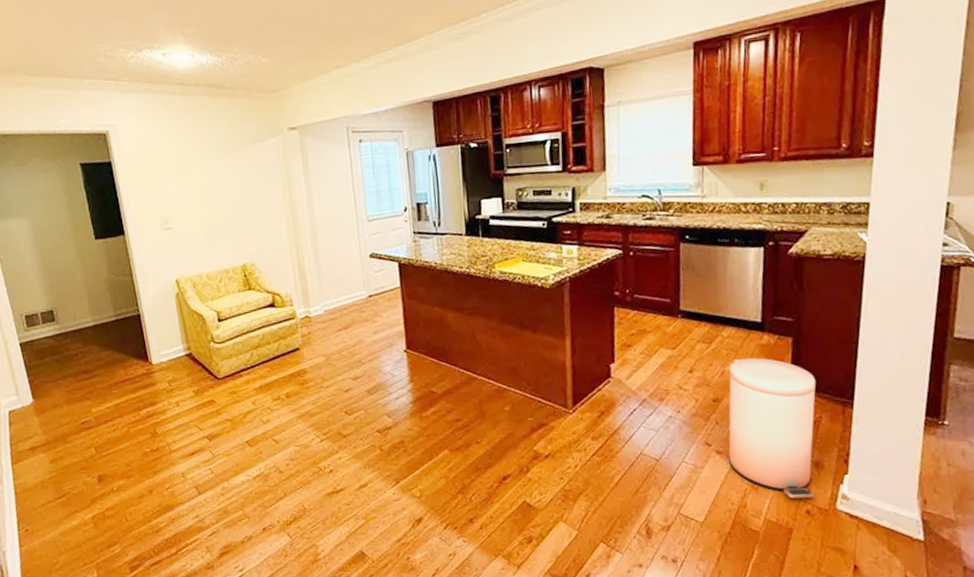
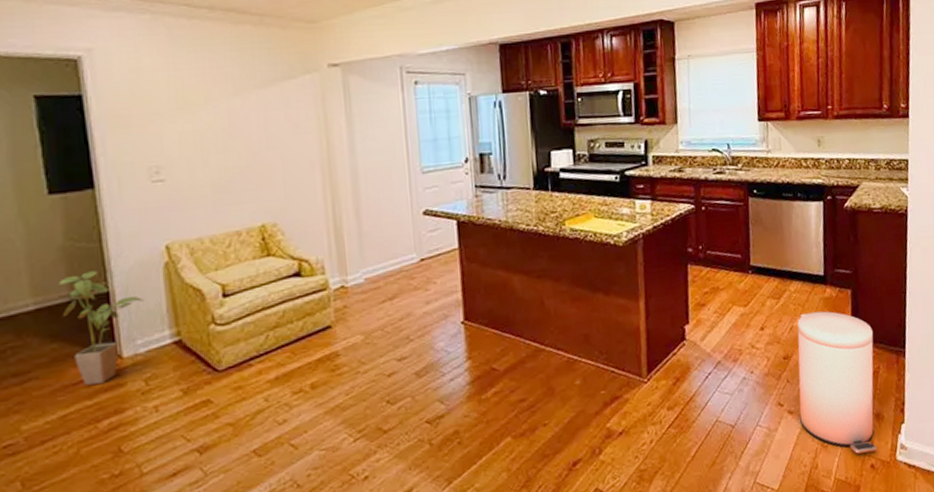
house plant: none [106,298,164,383] -> present [57,270,145,385]

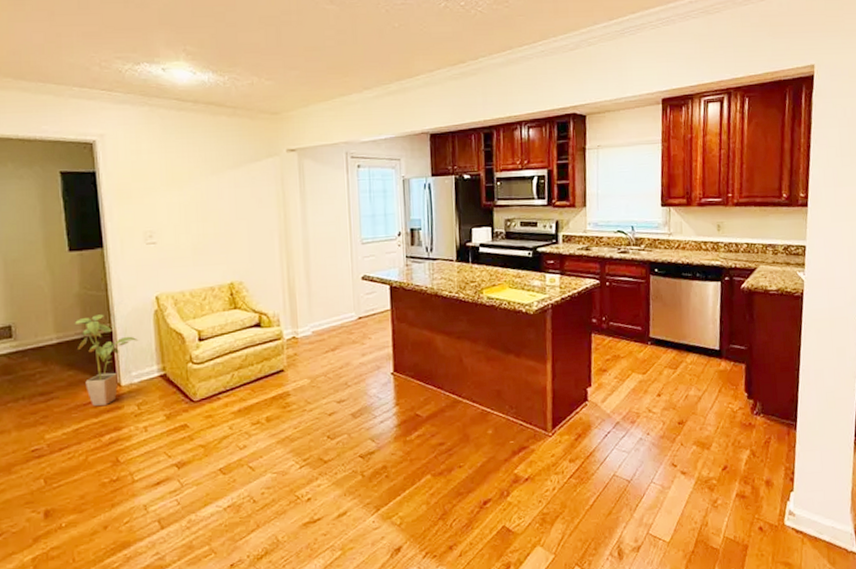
pedal bin: present [797,311,878,454] -> none [692,382,766,517]

